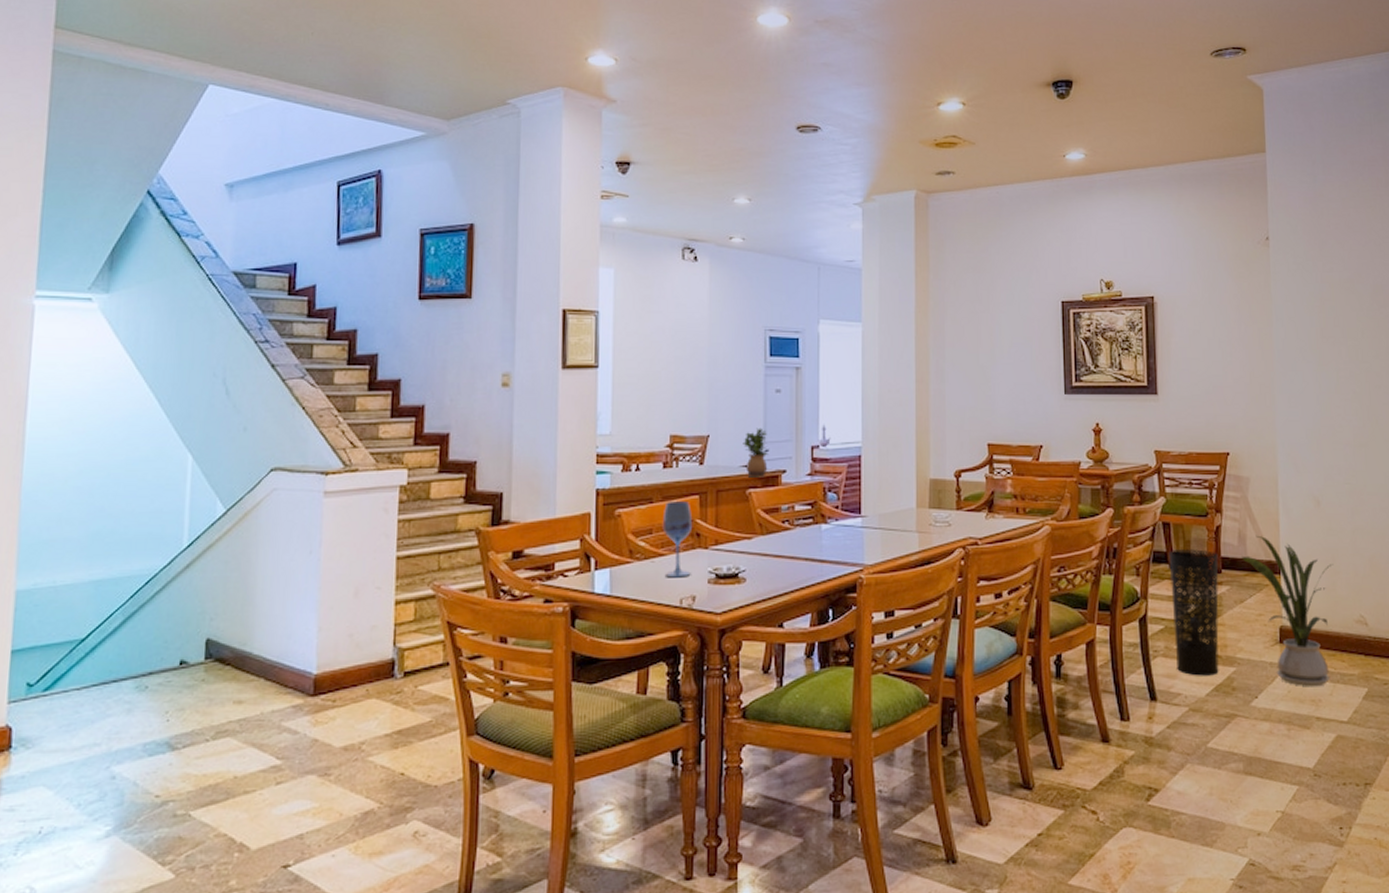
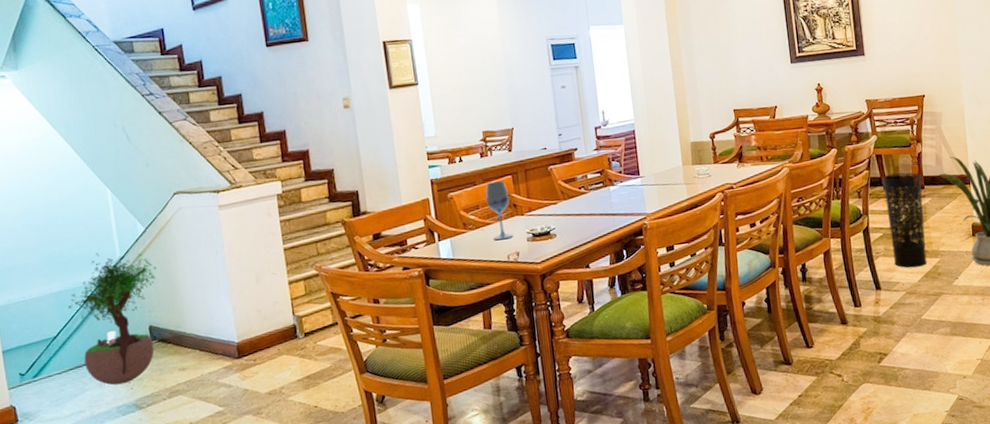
potted tree: none [107,534,231,714] -> present [67,252,157,385]
potted plant: present [743,428,768,478] -> none [540,117,563,157]

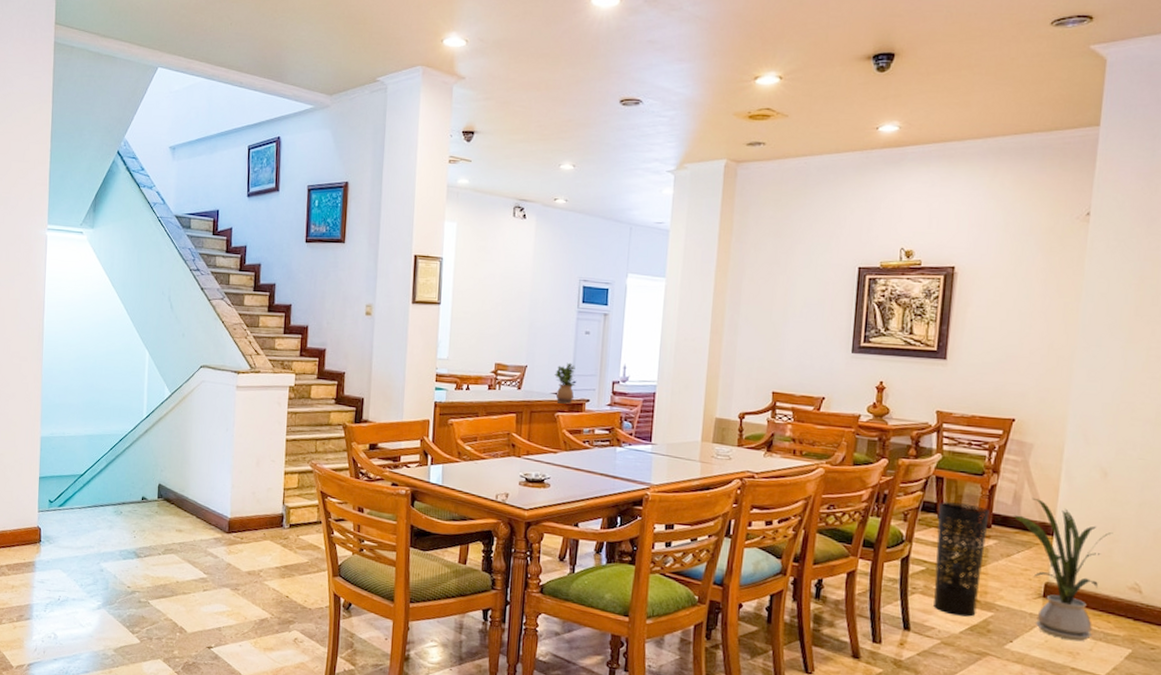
potted tree: present [67,252,157,385] -> none [96,407,174,531]
wineglass: present [485,181,513,241] -> none [485,417,510,478]
potted plant: none [540,117,563,157] -> present [554,362,576,404]

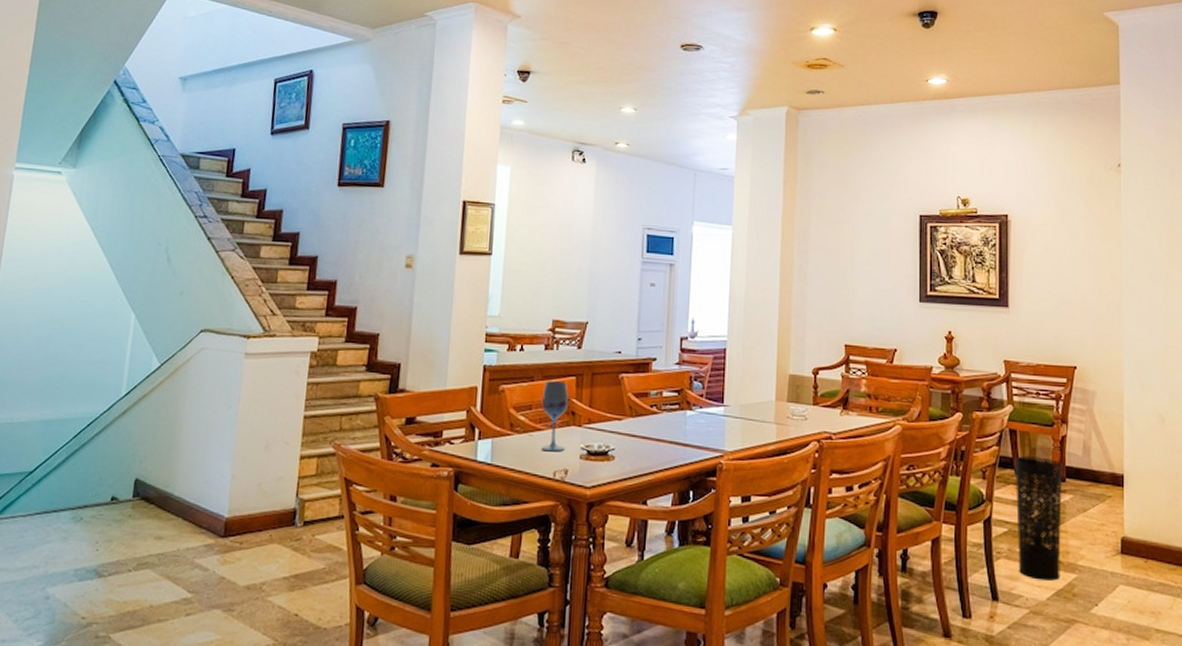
wineglass: none [485,417,510,478] -> present [541,381,569,452]
potted plant: present [554,362,576,404] -> none [618,317,641,364]
house plant: present [1012,497,1113,641] -> none [1084,447,1177,600]

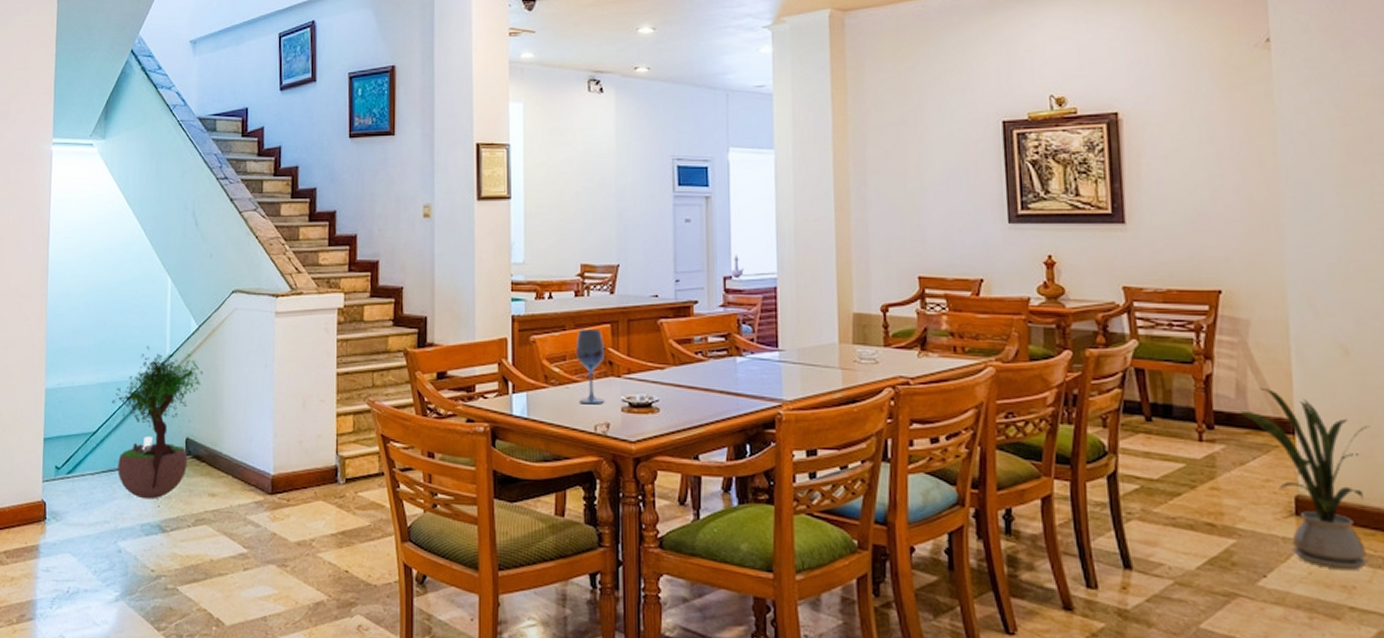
potted tree: none [53,382,161,543] -> present [111,346,203,499]
umbrella stand: present [1014,456,1063,581] -> none [1143,400,1213,547]
house plant: none [1084,447,1177,600] -> present [1239,387,1371,571]

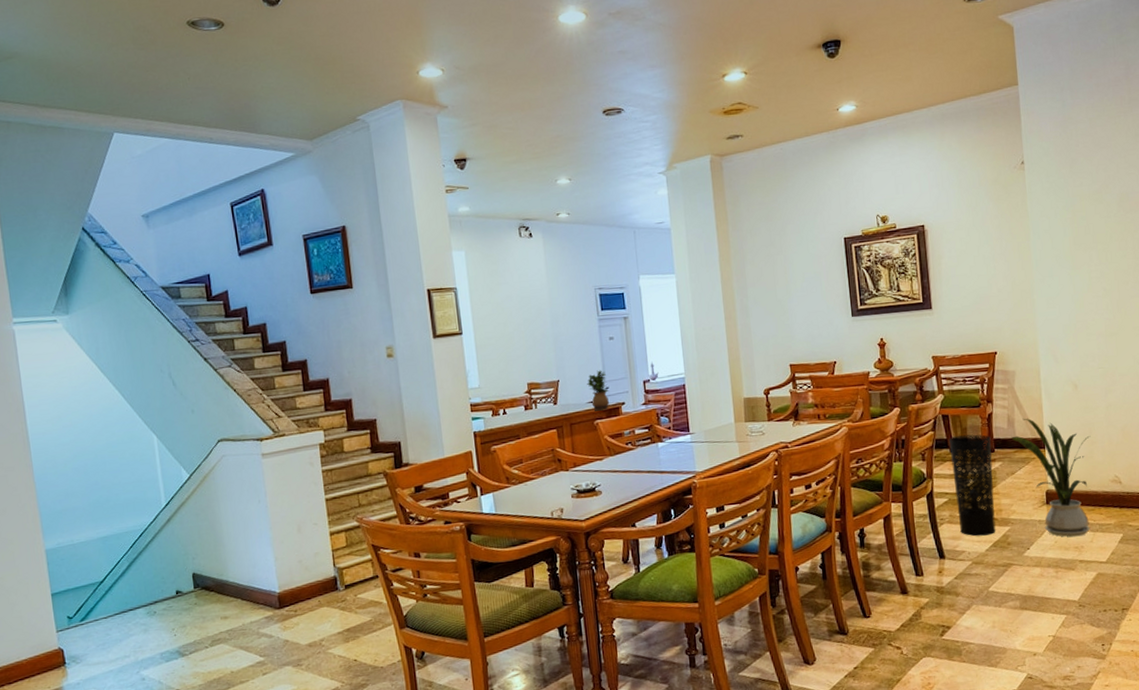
potted tree: present [111,346,203,499] -> none [114,498,201,632]
wineglass: present [575,329,605,405] -> none [529,435,557,496]
potted plant: none [653,258,679,308] -> present [587,370,610,411]
umbrella stand: none [1143,400,1213,547] -> present [948,434,996,536]

